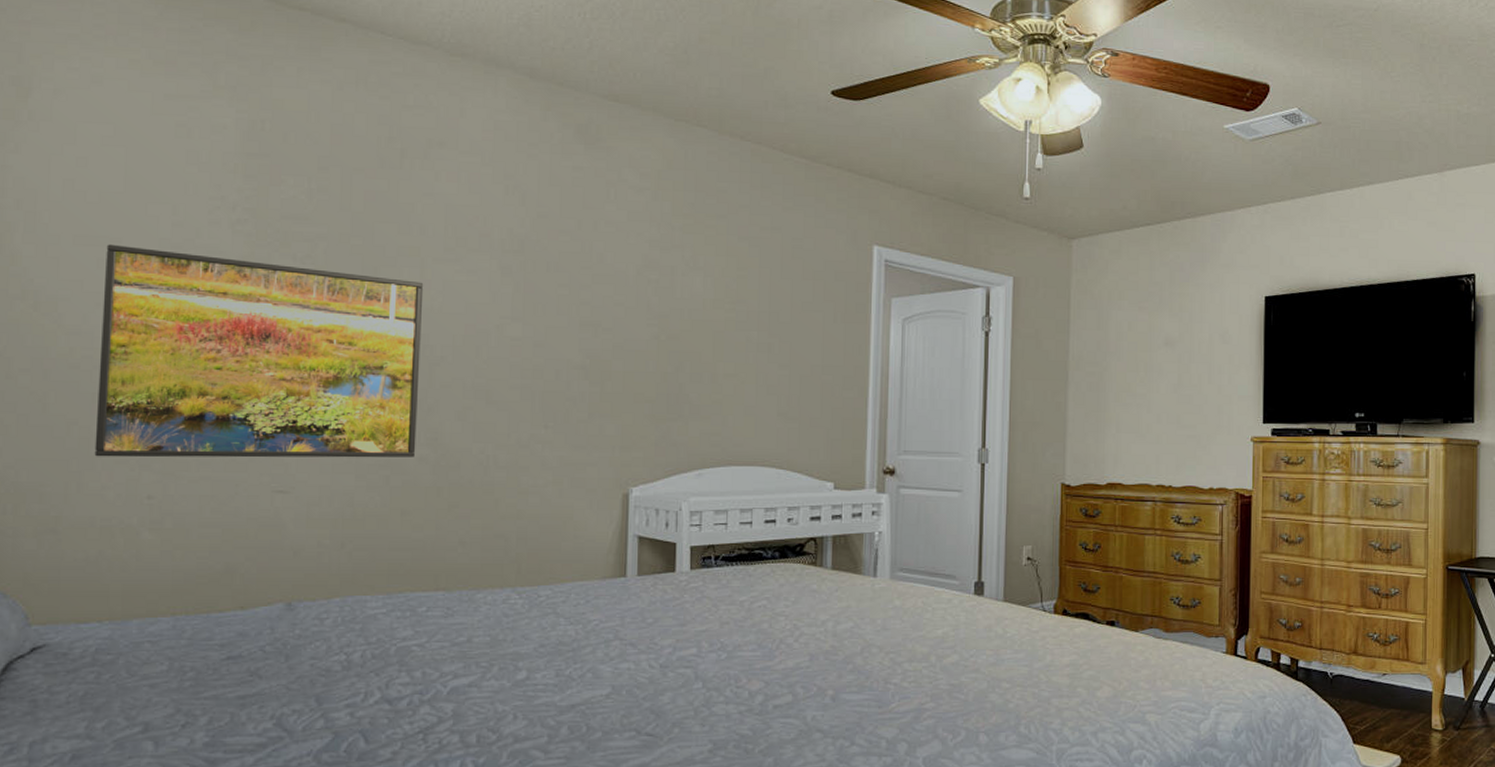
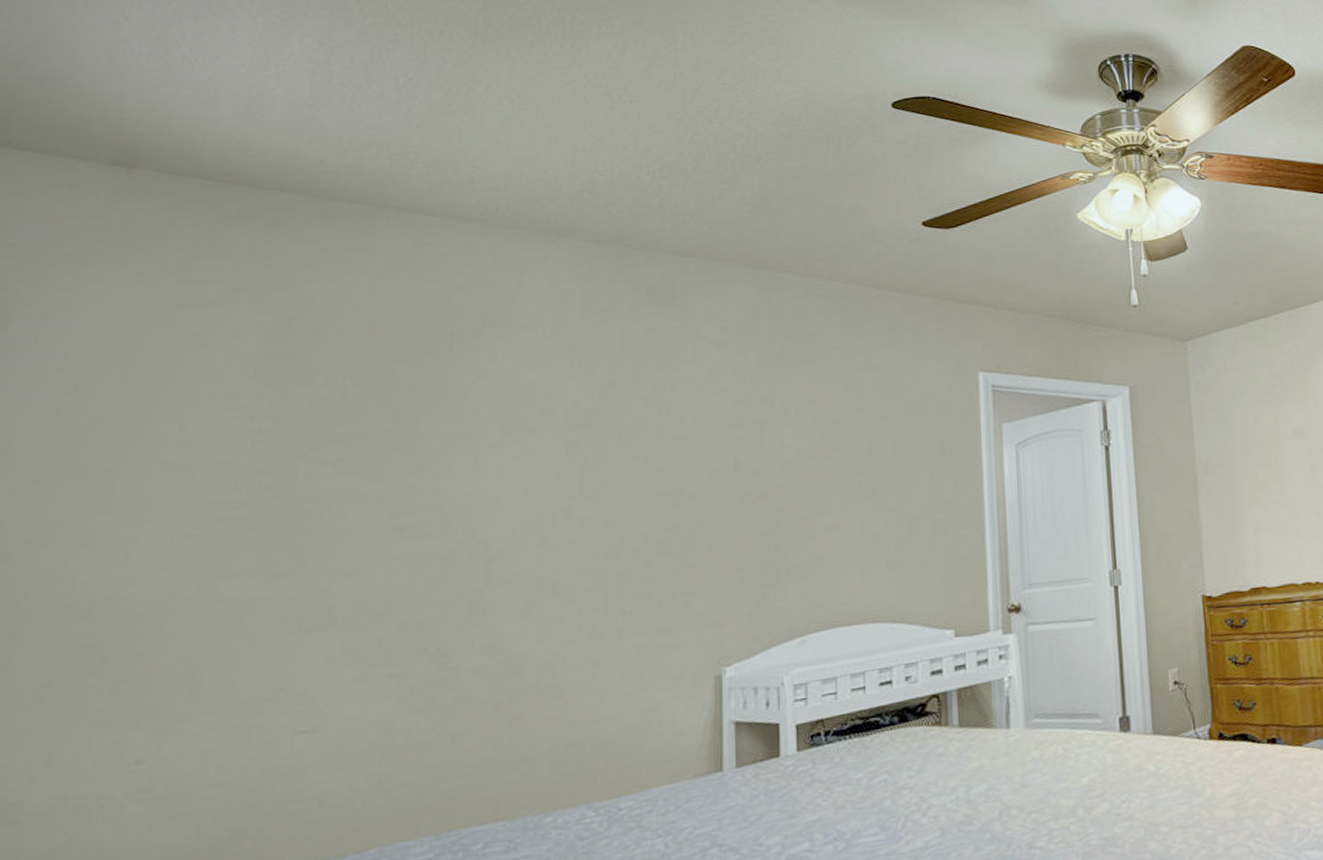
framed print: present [94,244,424,458] -> none [69,471,478,723]

